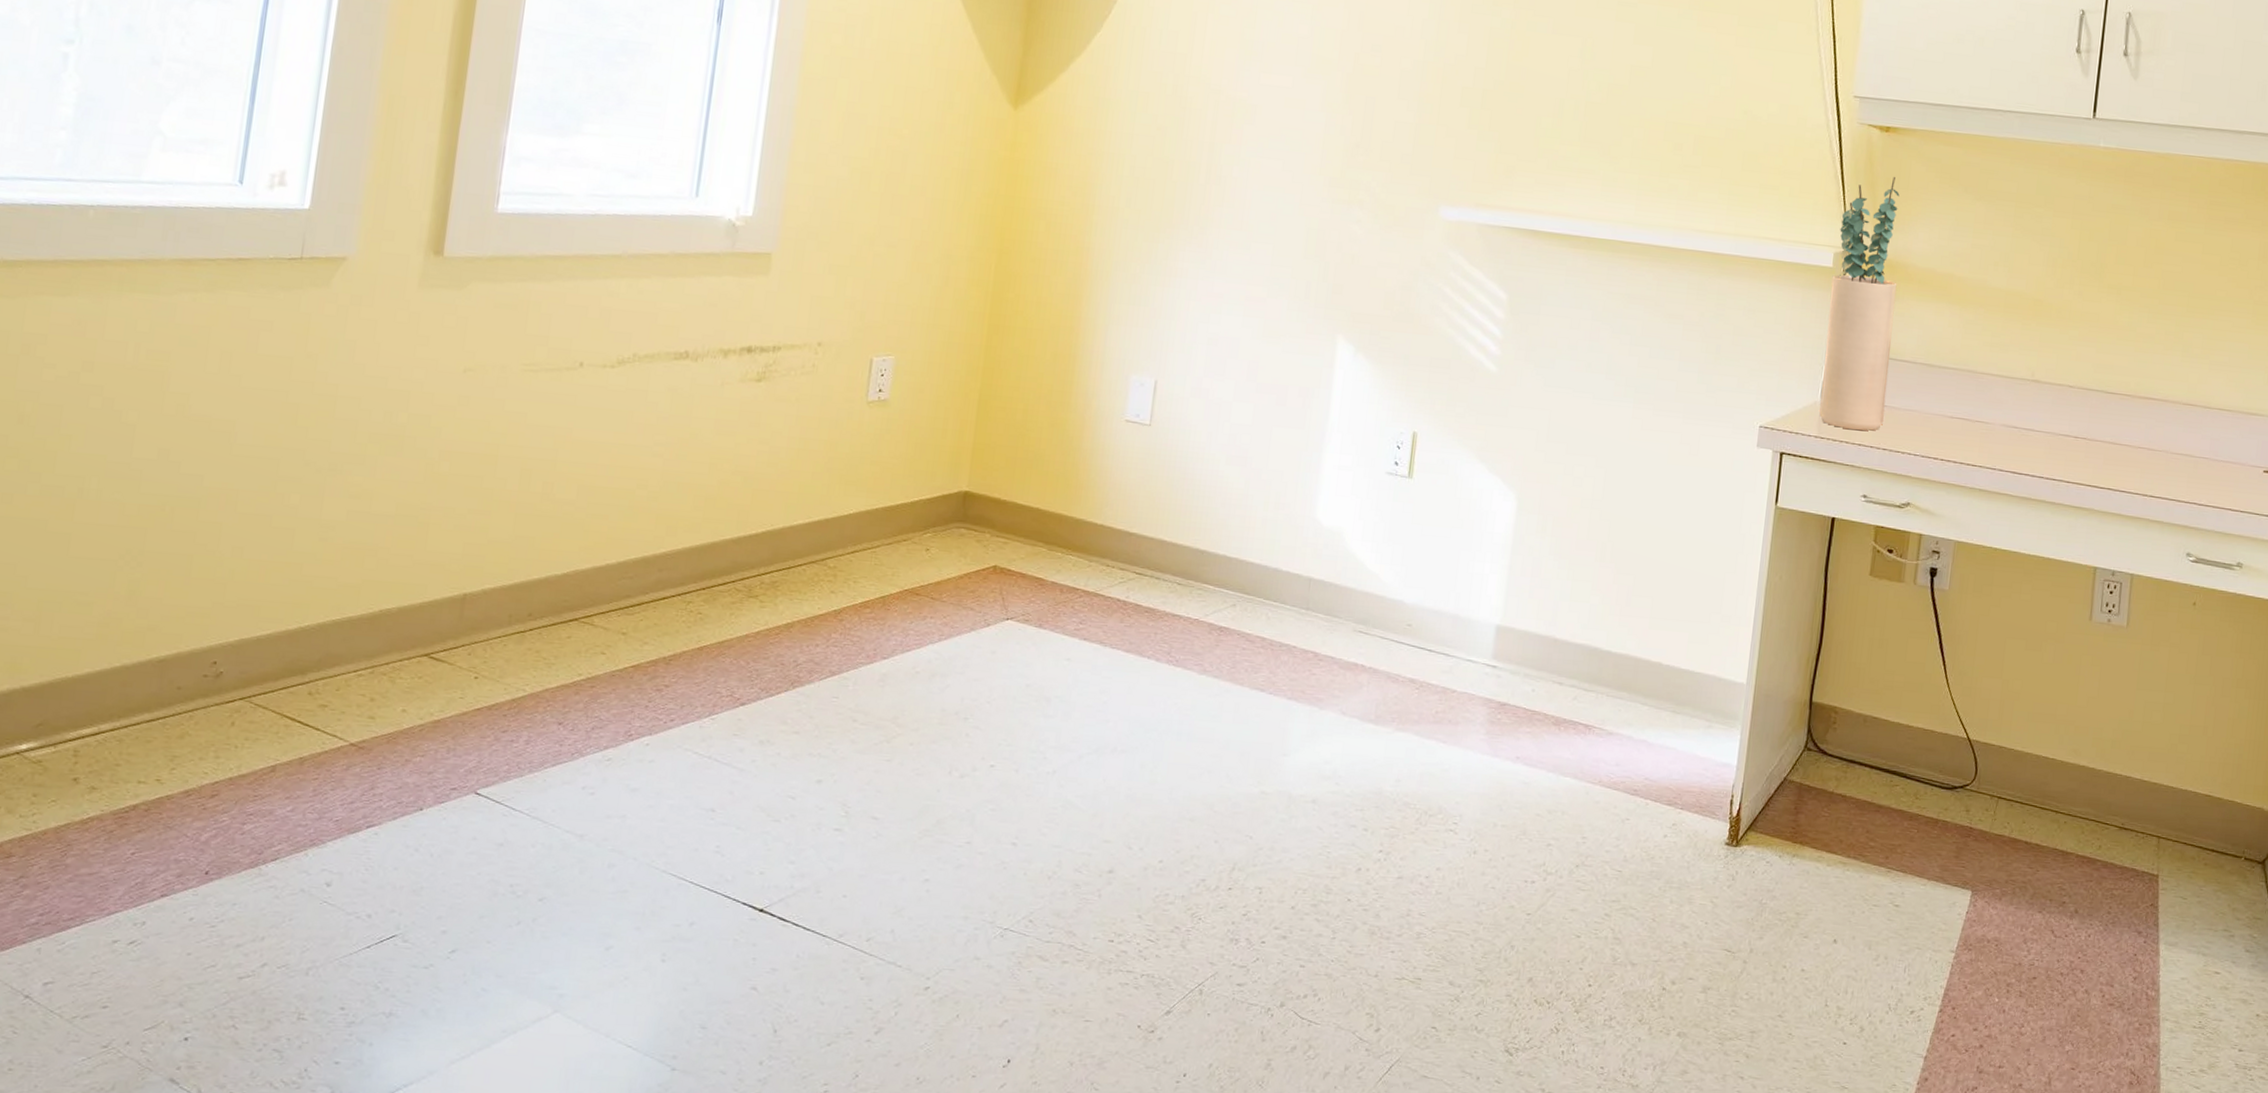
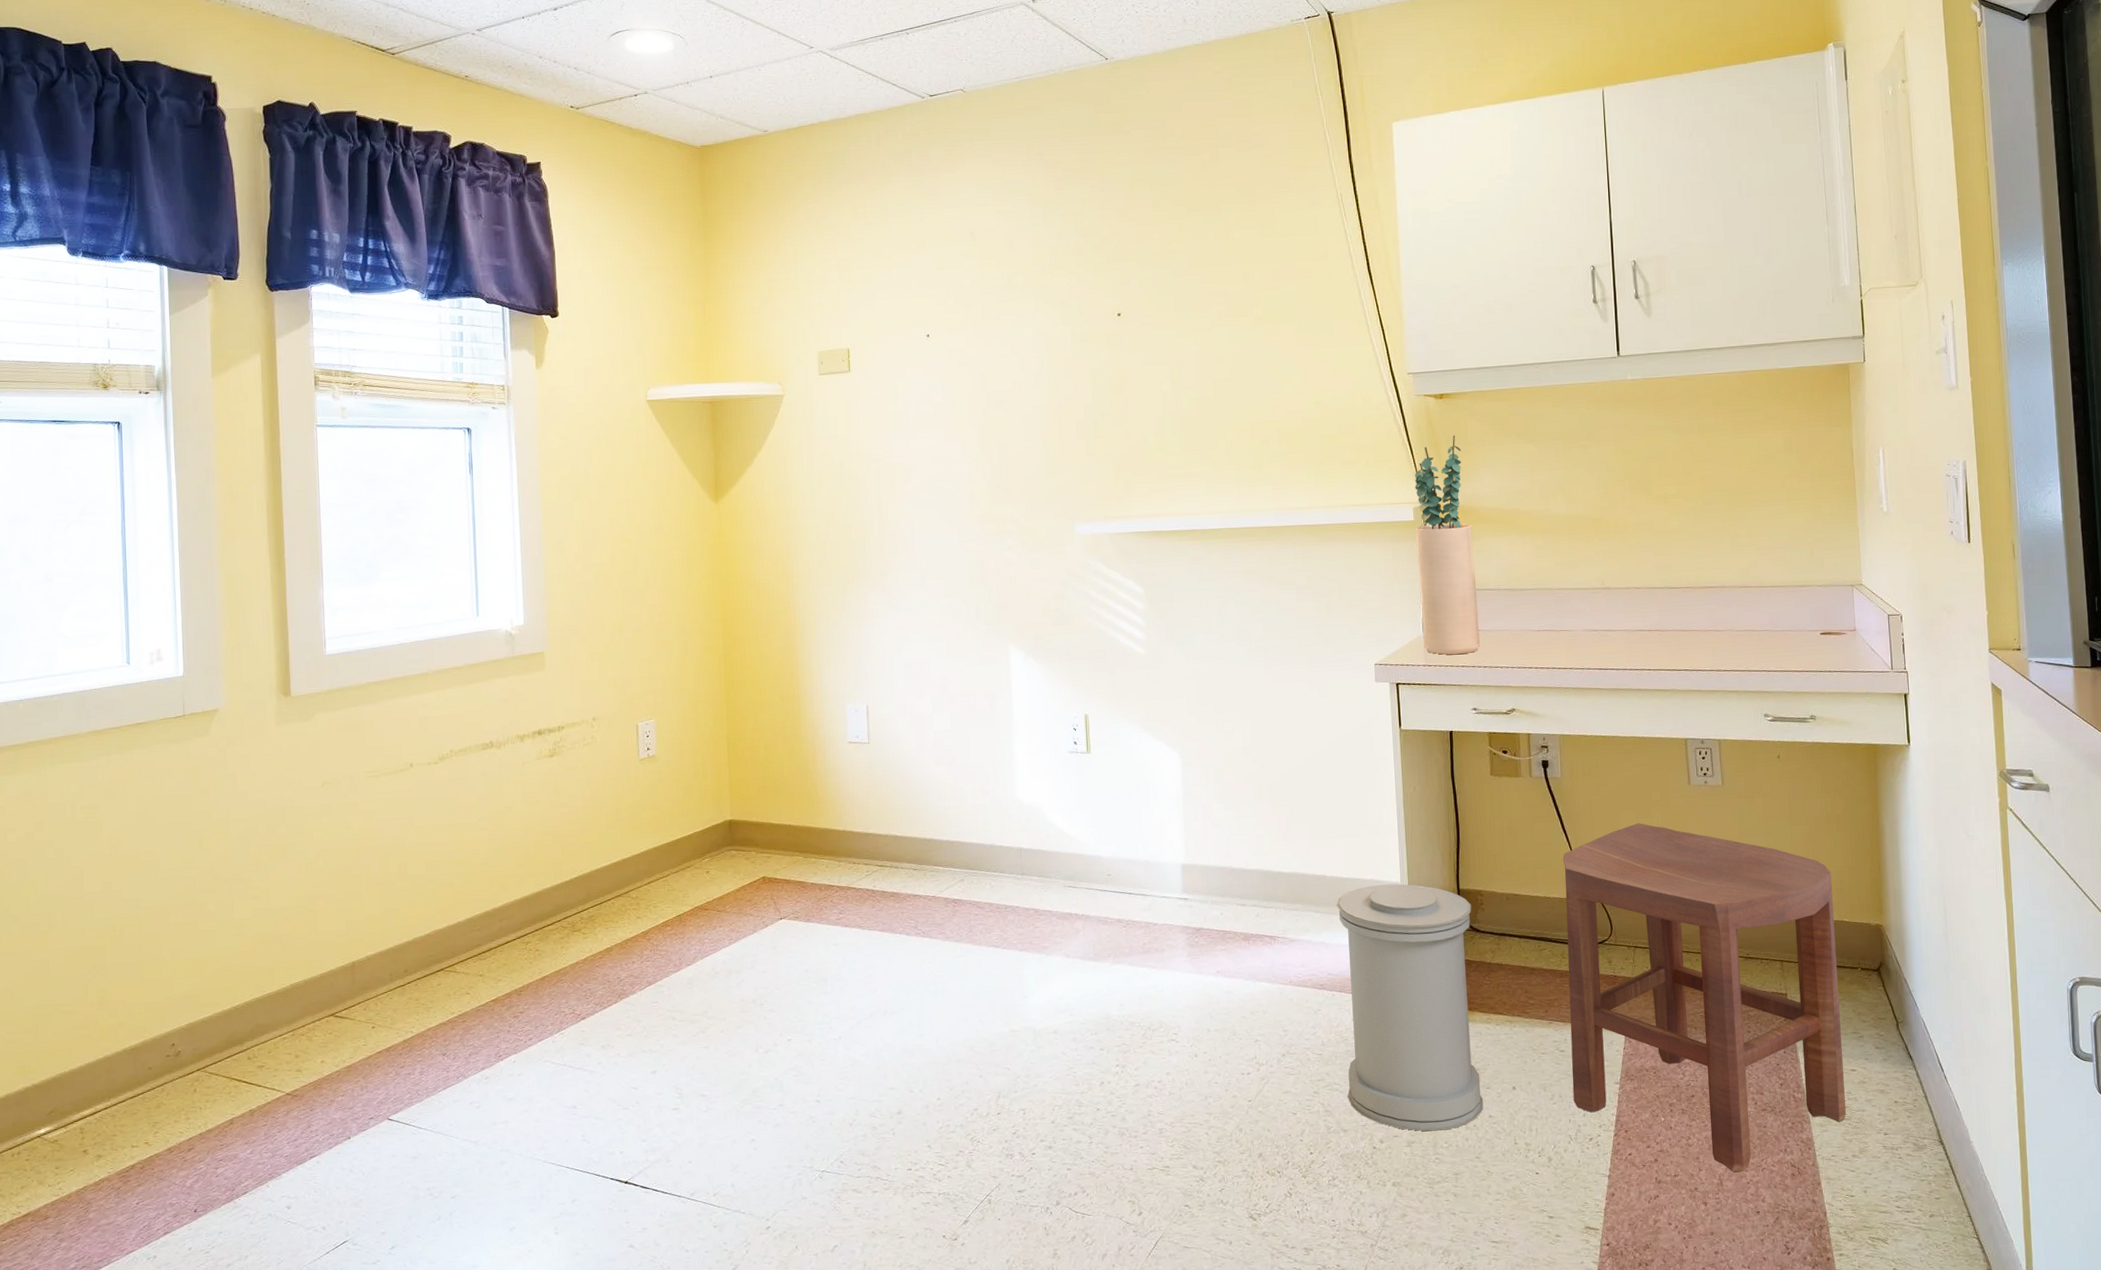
trash can: none [1643,682,1823,979] -> present [1337,884,1484,1132]
stool: none [1900,655,2230,1072] -> present [1562,823,1846,1172]

